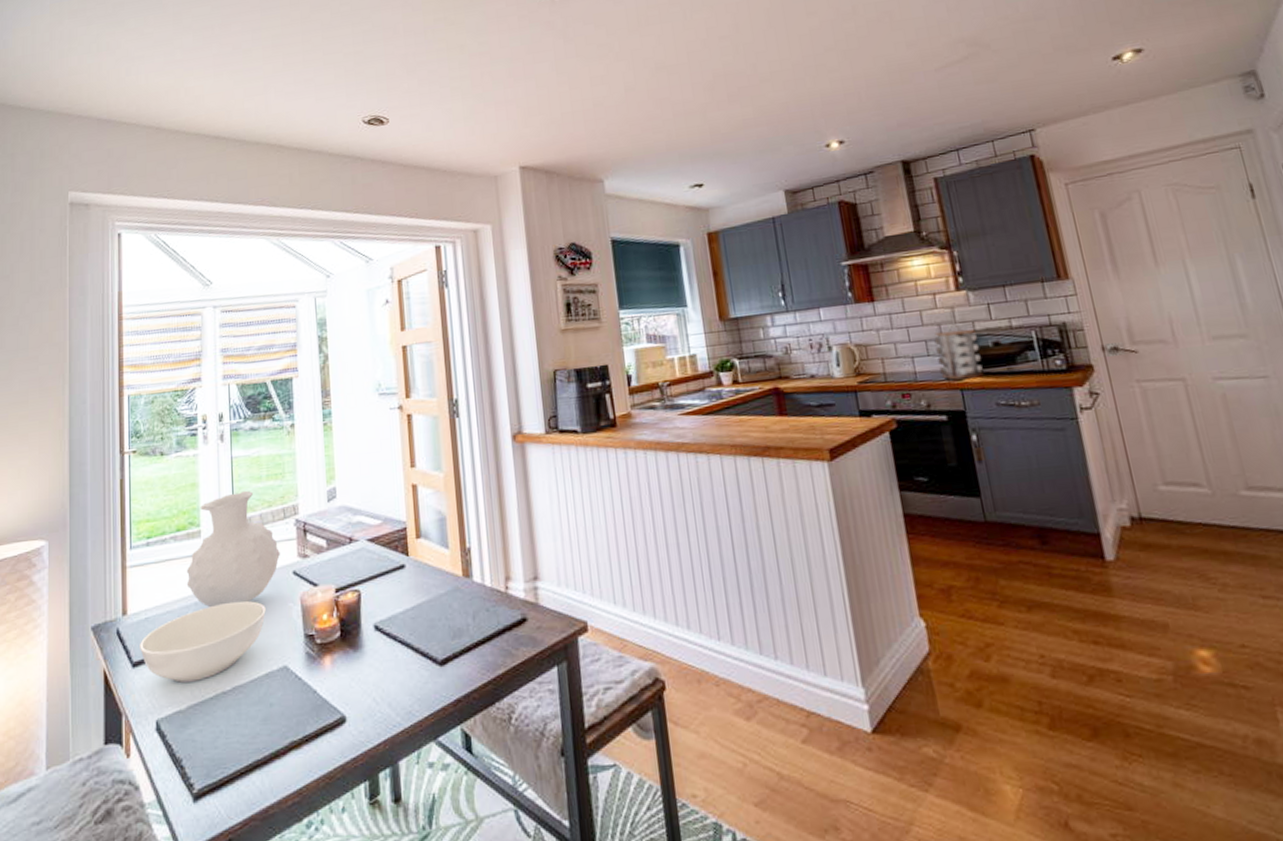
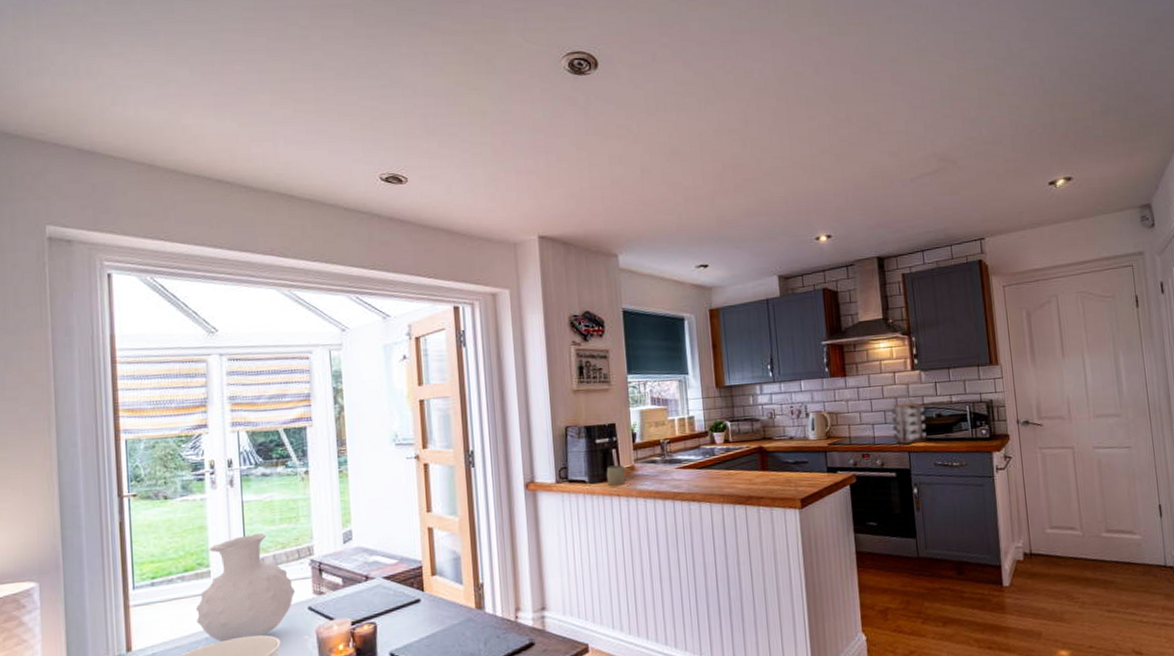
mug: none [600,412,629,438] -> present [606,465,633,487]

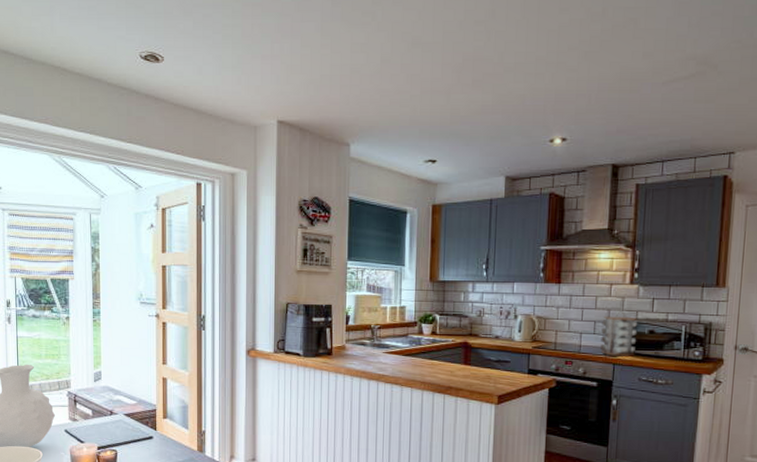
mug: present [606,465,633,487] -> none [319,343,343,363]

